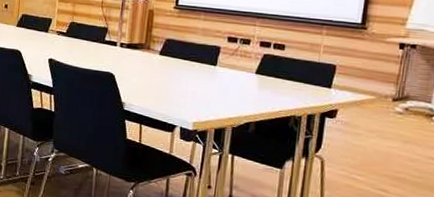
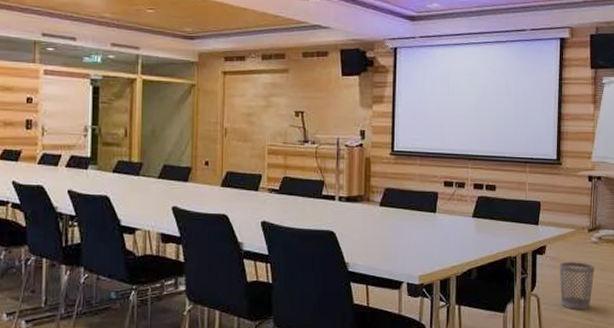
wastebasket: none [350,128,396,180] -> present [560,262,595,310]

